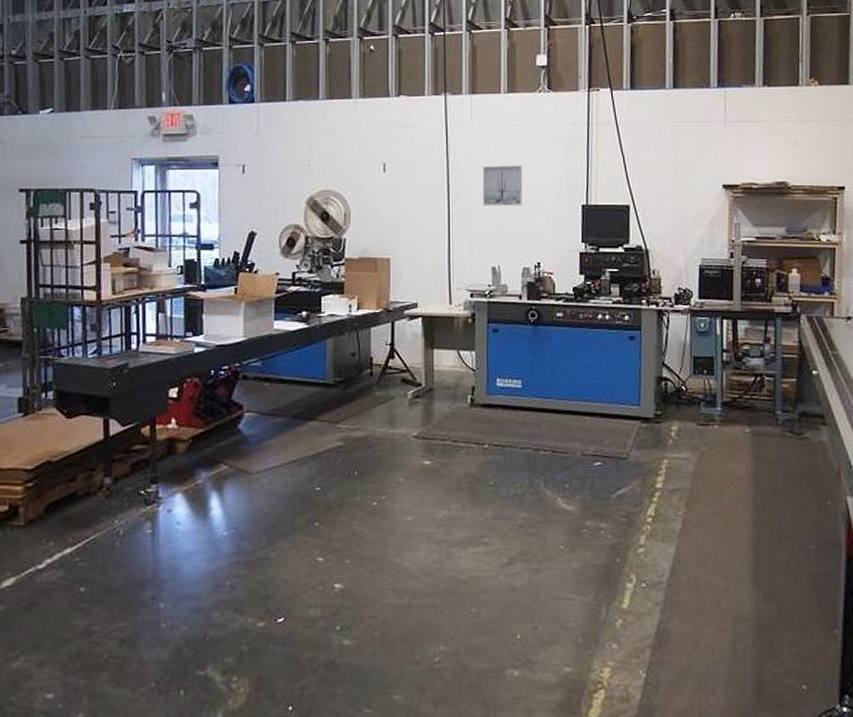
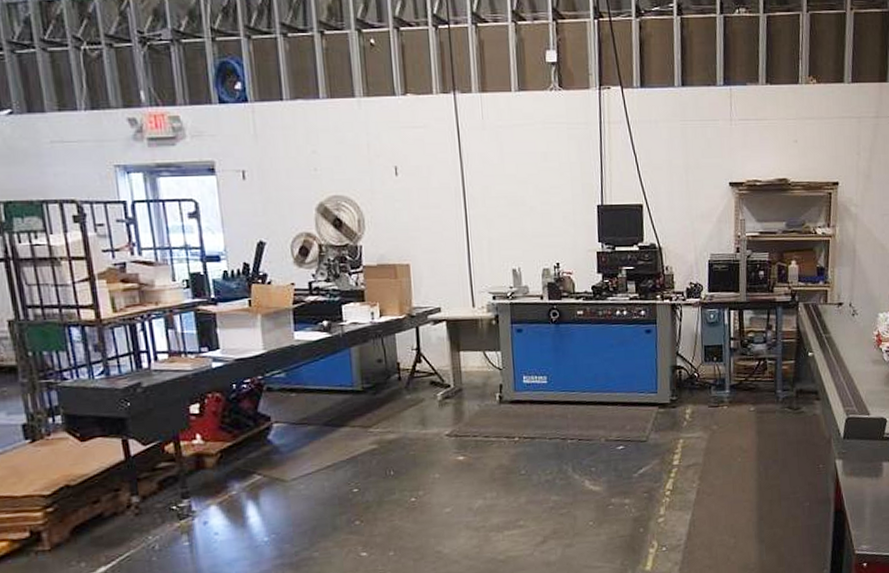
wall art: present [482,166,523,206] -> none [497,167,539,209]

